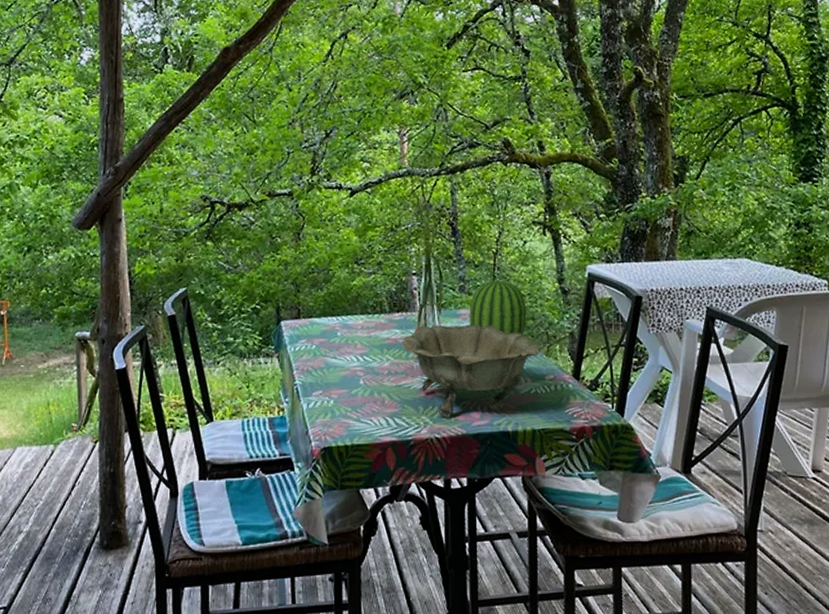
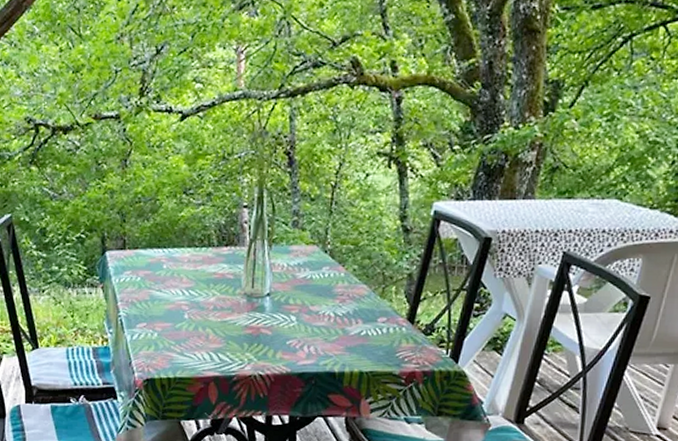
decorative bowl: present [402,324,540,418] -> none [229,261,375,356]
fruit: present [469,278,527,337] -> none [301,213,364,276]

